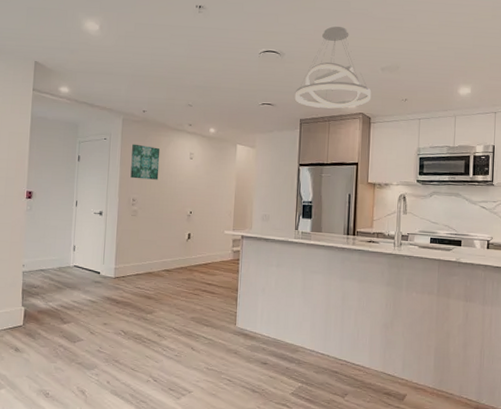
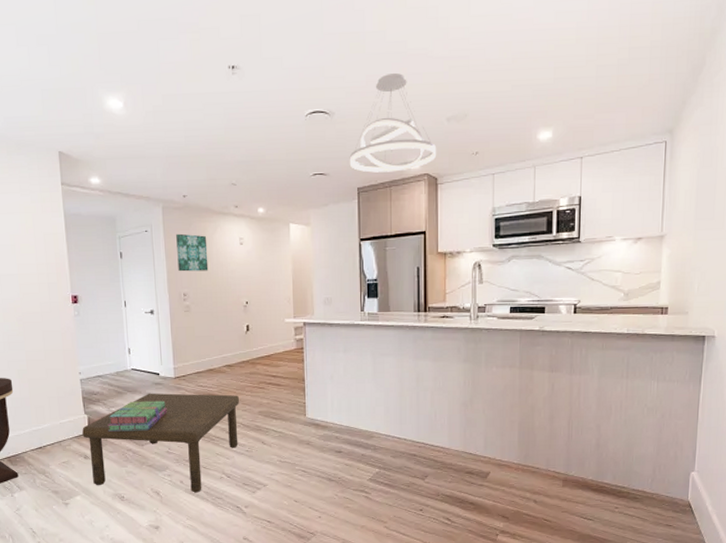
coffee table: none [17,290,175,395] -> present [82,393,240,493]
stack of books: none [42,297,103,328] -> present [107,400,167,432]

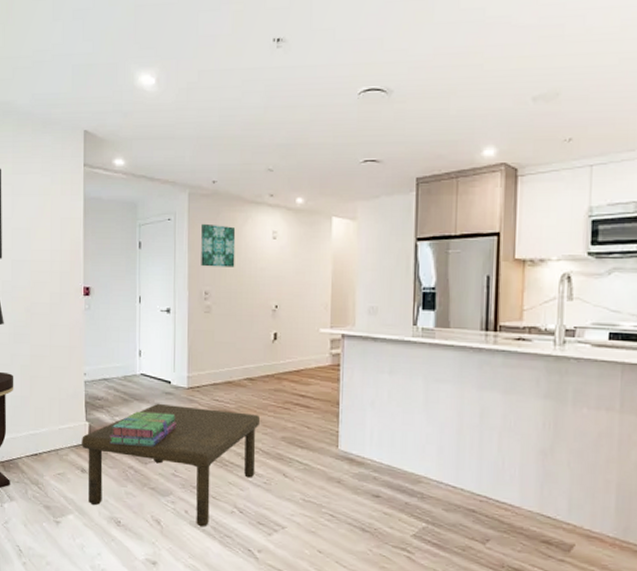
pendant light: present [349,73,437,173] -> none [408,45,519,161]

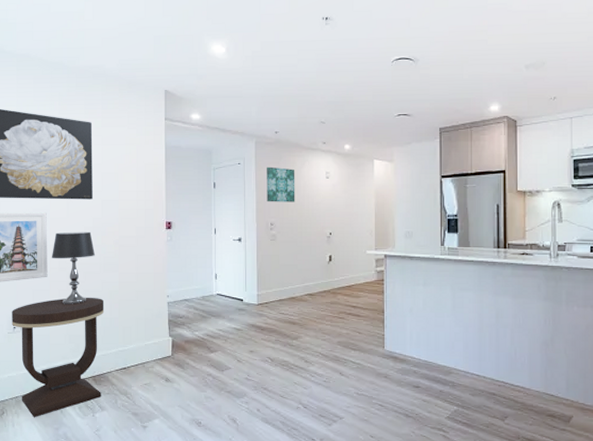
coffee table: present [82,403,261,527] -> none [166,318,320,422]
stack of books: present [109,411,177,447] -> none [190,326,249,356]

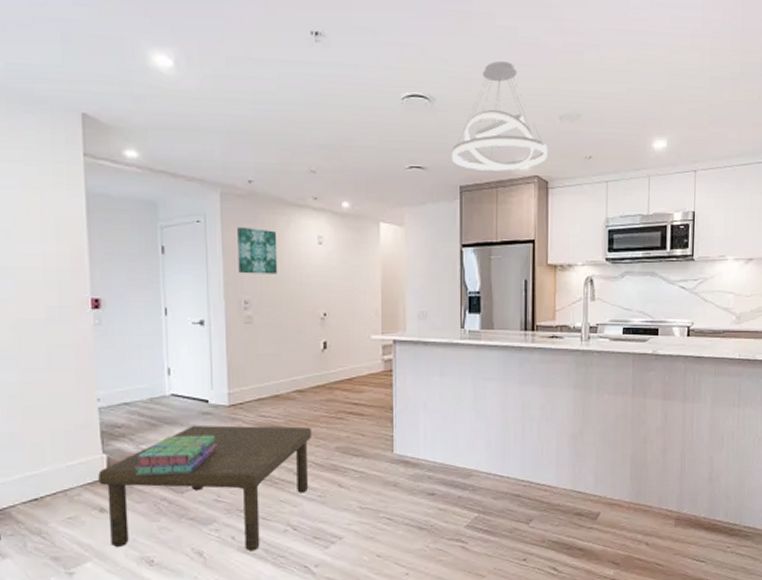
coffee table: none [166,318,320,422] -> present [98,425,313,551]
stack of books: none [190,326,249,356] -> present [134,435,218,476]
pendant light: none [432,25,516,114] -> present [451,61,548,171]

